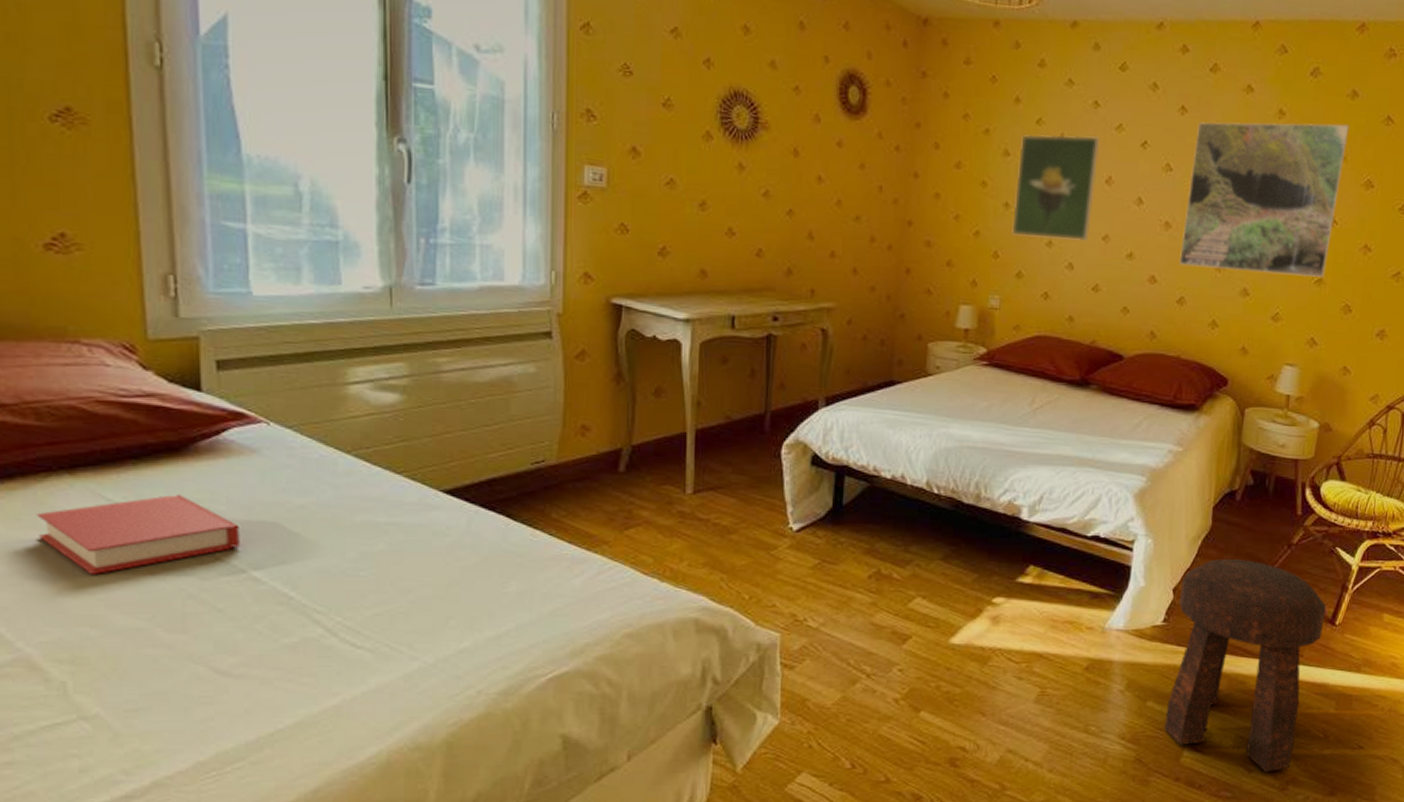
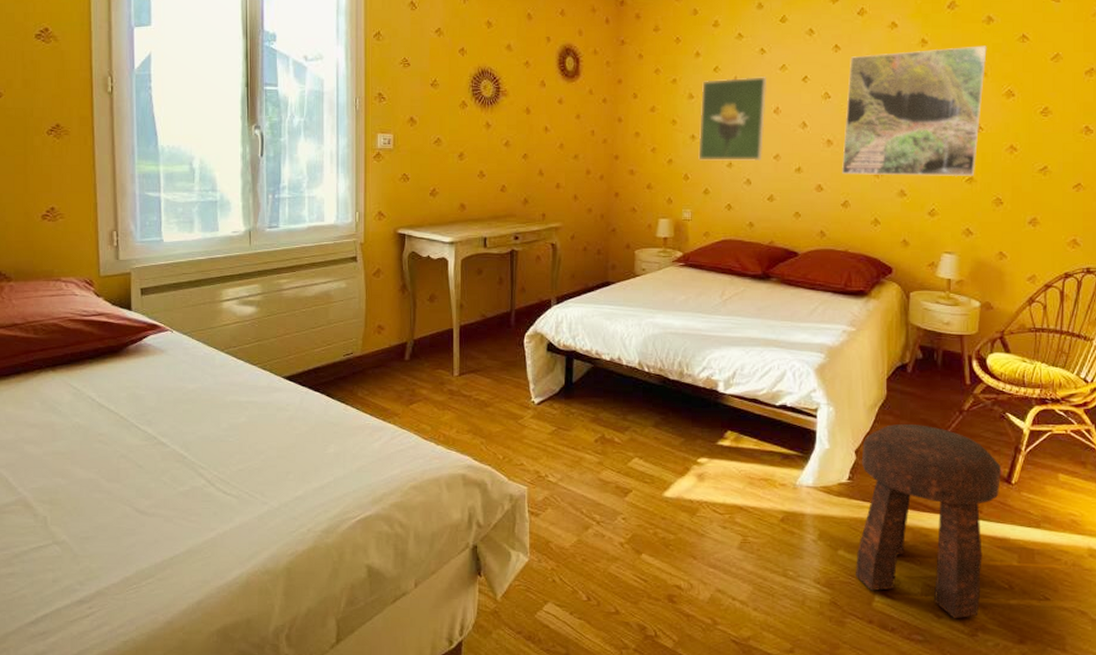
book: present [36,493,240,574] -> none [32,383,153,440]

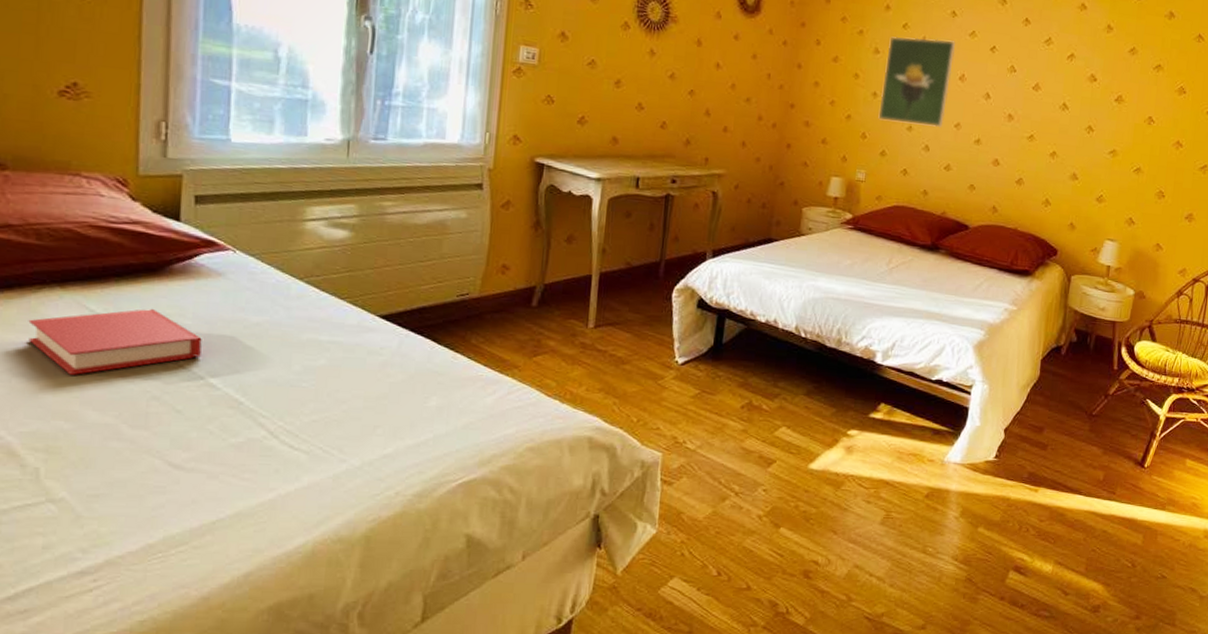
book: none [32,383,153,440] -> present [28,308,202,375]
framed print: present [842,45,987,177] -> none [1019,32,1166,167]
stool: present [856,423,1000,619] -> none [993,404,1136,596]

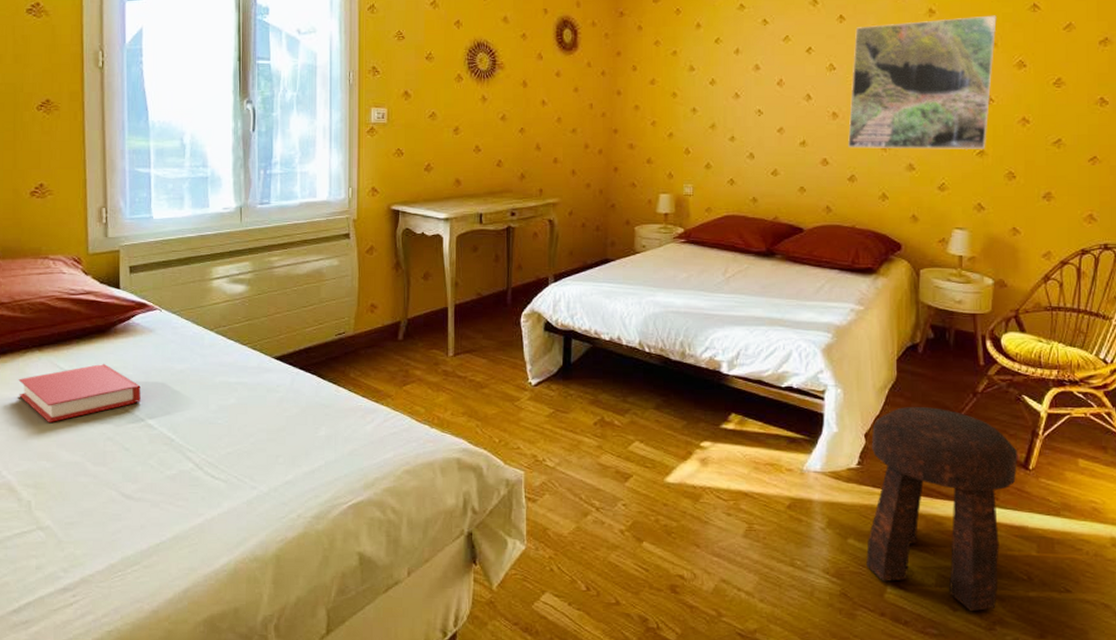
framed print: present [878,36,956,128] -> none [700,48,771,135]
stool: none [993,404,1136,596] -> present [866,406,1017,612]
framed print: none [1019,32,1166,167] -> present [848,15,997,150]

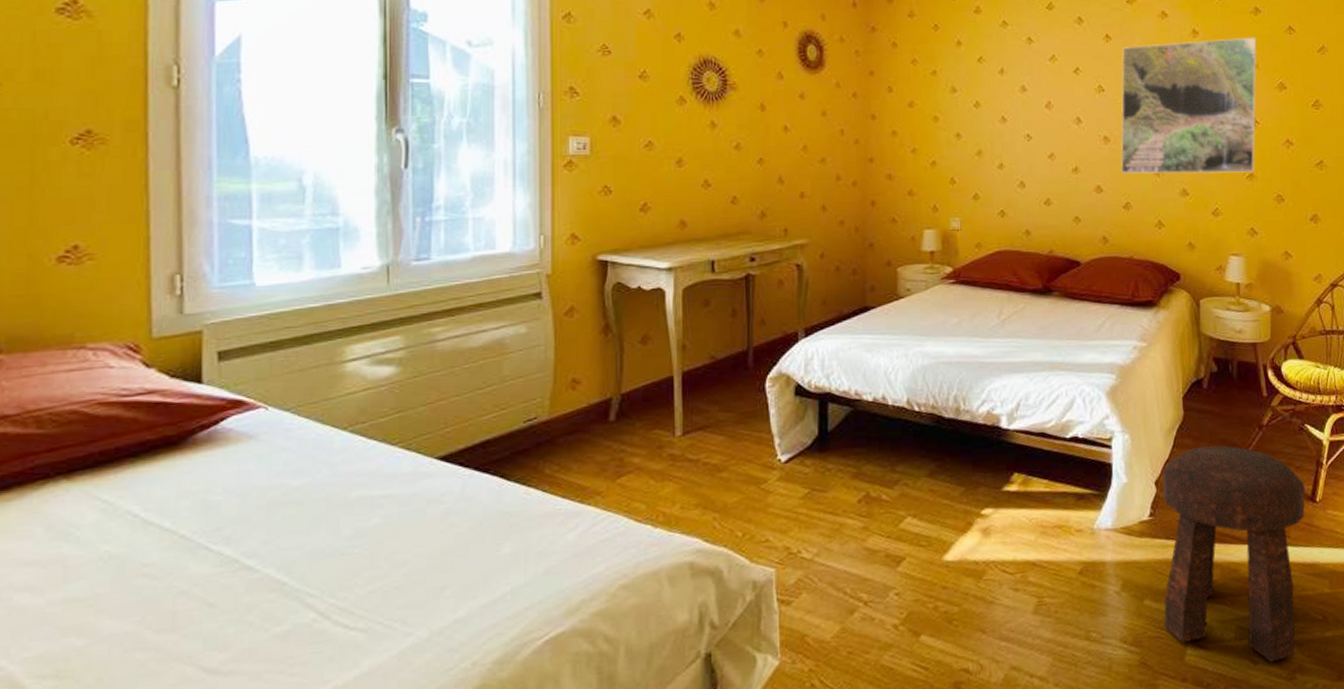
book: present [18,363,141,422] -> none [30,487,234,581]

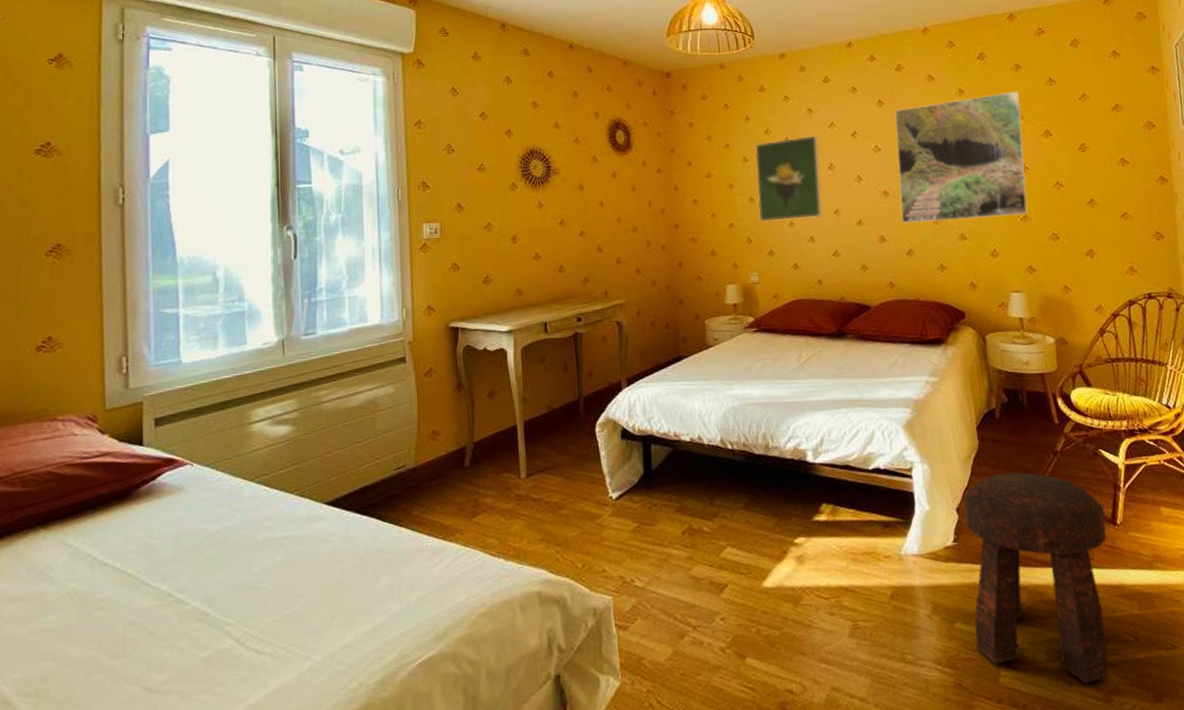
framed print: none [964,68,1037,162] -> present [755,135,823,222]

